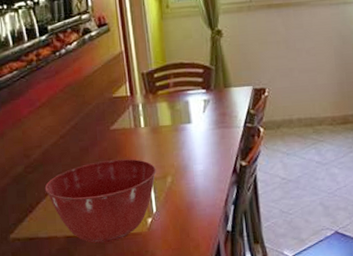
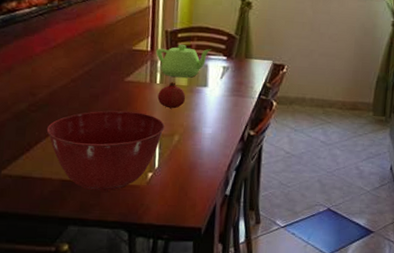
teapot: none [136,84,189,118] -> present [156,45,211,78]
fruit: none [144,123,172,151] -> present [157,82,186,109]

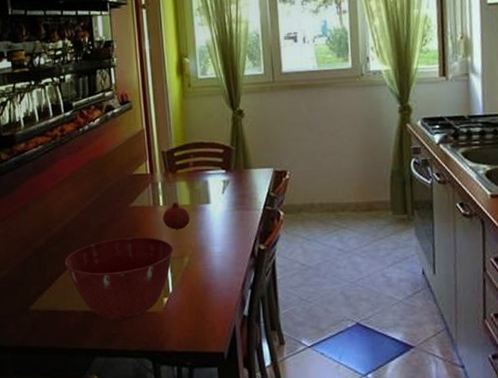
teapot: present [156,45,211,78] -> none [156,163,209,197]

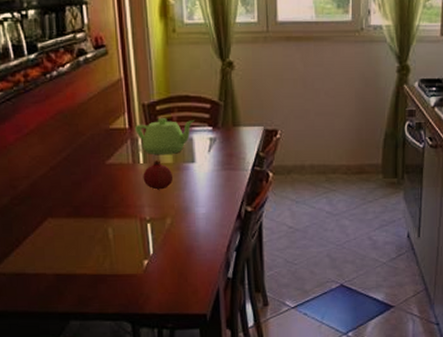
mixing bowl: present [64,236,174,321] -> none [33,196,155,283]
teapot: none [156,163,209,197] -> present [135,118,194,154]

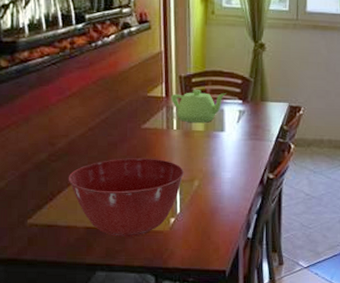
mixing bowl: none [33,196,155,283] -> present [68,157,184,238]
fruit: present [143,161,174,190] -> none [175,128,204,154]

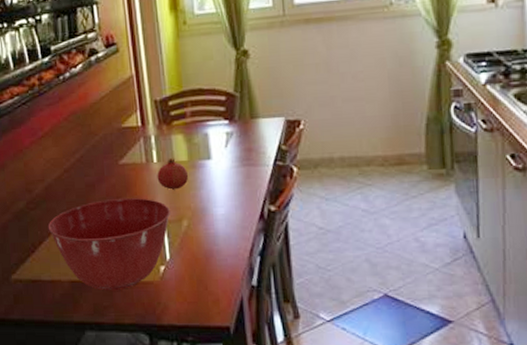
teapot: present [171,90,226,123] -> none [148,113,209,152]
fruit: none [175,128,204,154] -> present [157,159,189,190]

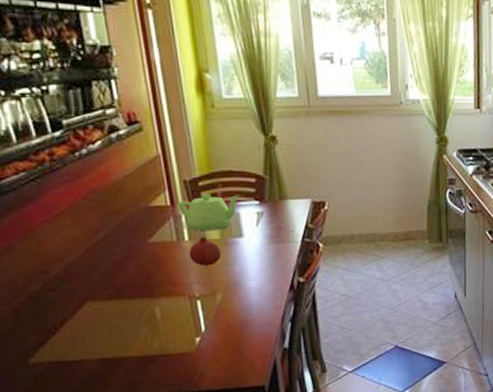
mixing bowl: present [48,197,170,291] -> none [70,275,204,366]
teapot: none [148,113,209,152] -> present [177,194,240,231]

